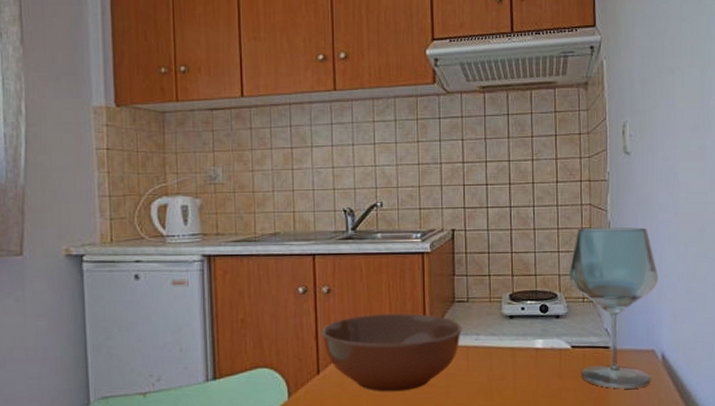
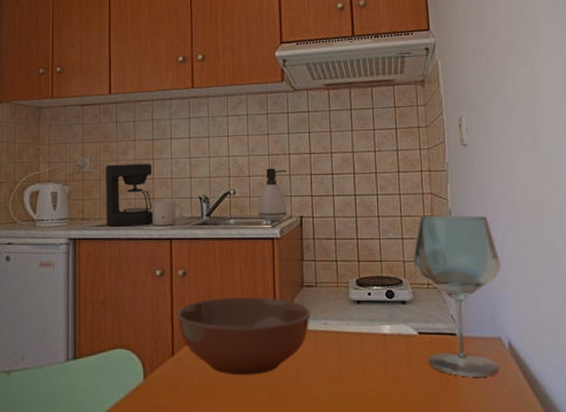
coffee maker: none [239,173,295,243] -> present [105,163,154,228]
mug: none [292,214,326,241] -> present [151,200,183,226]
soap dispenser: none [407,178,439,236] -> present [258,168,288,222]

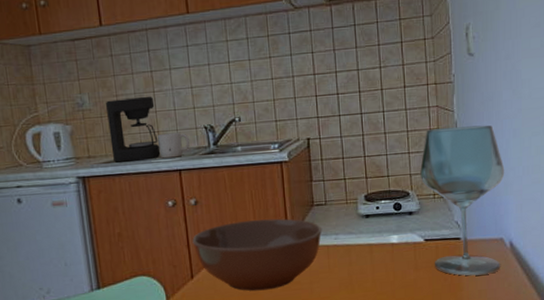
soap dispenser: present [258,168,288,222] -> none [264,92,295,147]

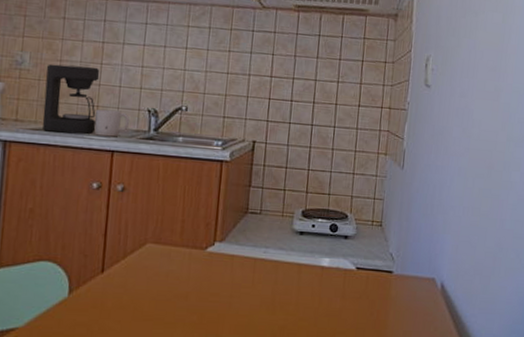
bowl: present [192,218,323,291] -> none [110,217,253,298]
wine glass: present [420,125,505,276] -> none [361,153,446,315]

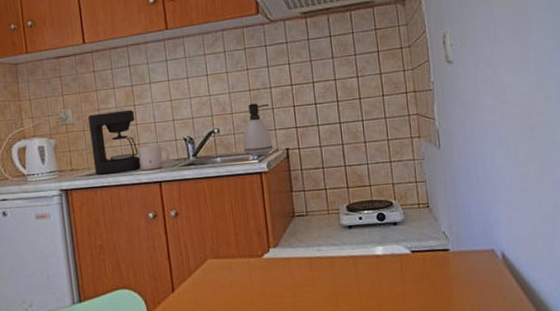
soap dispenser: none [209,87,245,144] -> present [243,103,274,157]

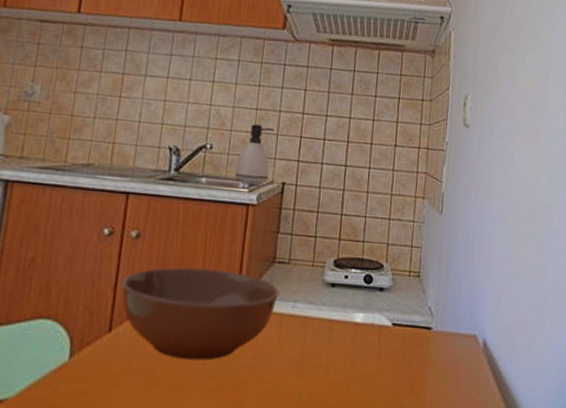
coffee maker: present [87,109,142,176] -> none [50,96,118,174]
mug: present [137,144,170,171] -> none [108,145,148,177]
bowl: none [173,230,305,305] -> present [121,267,280,361]

